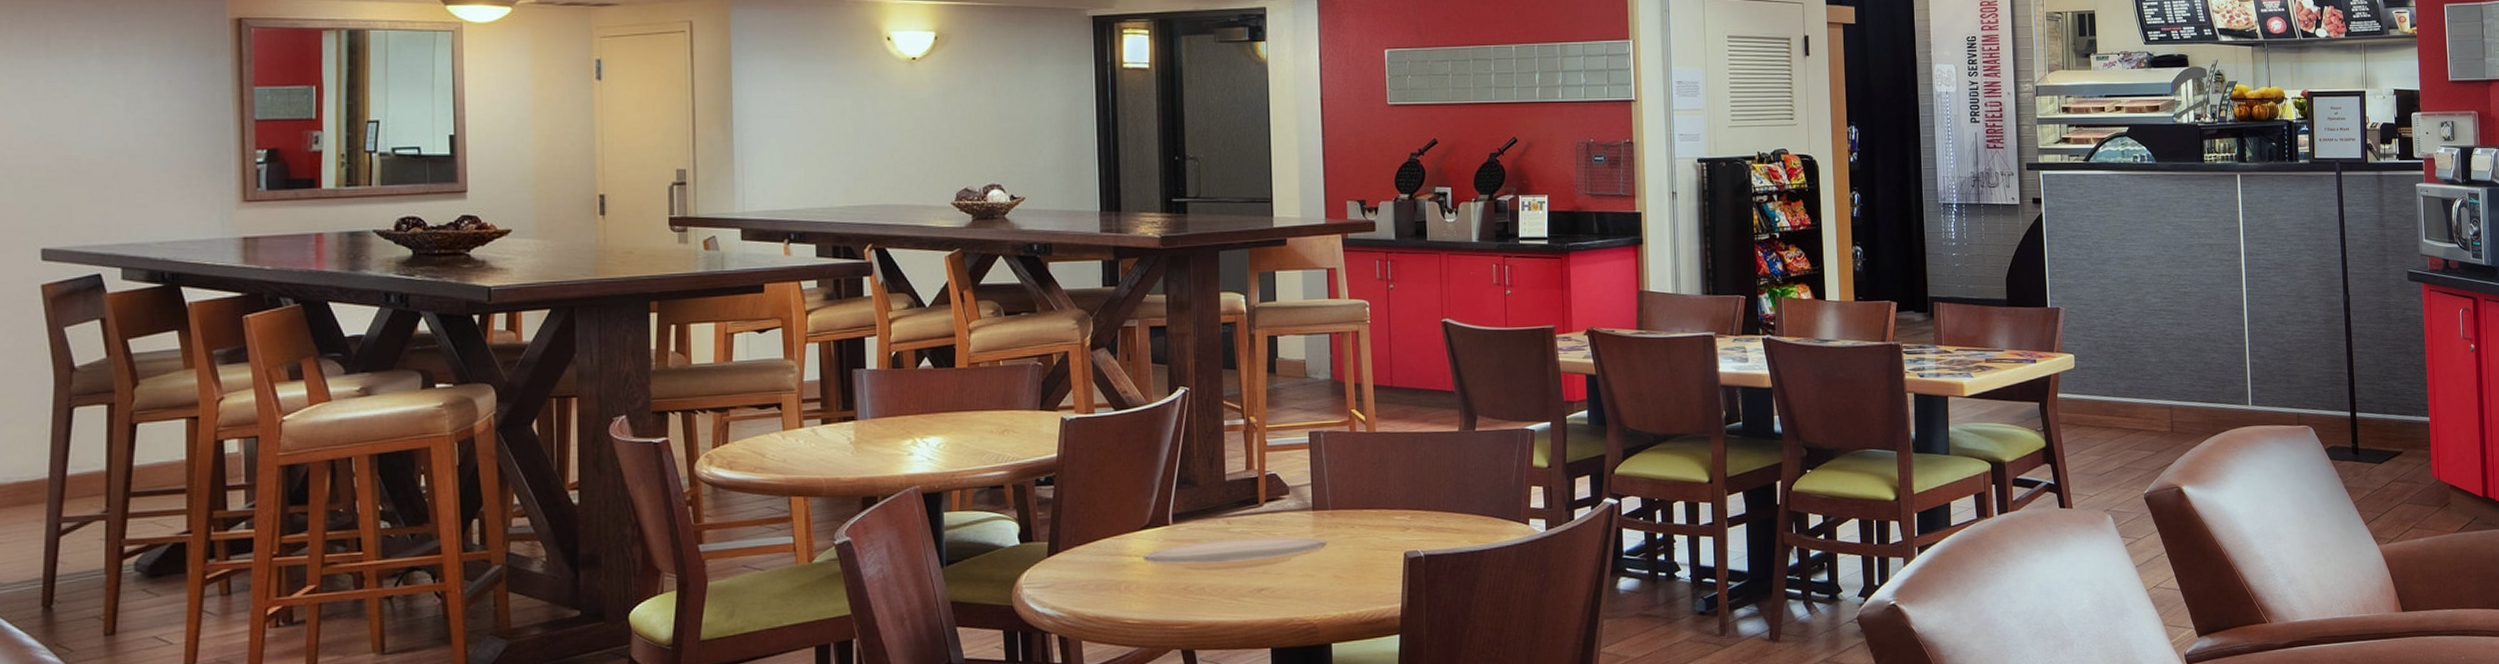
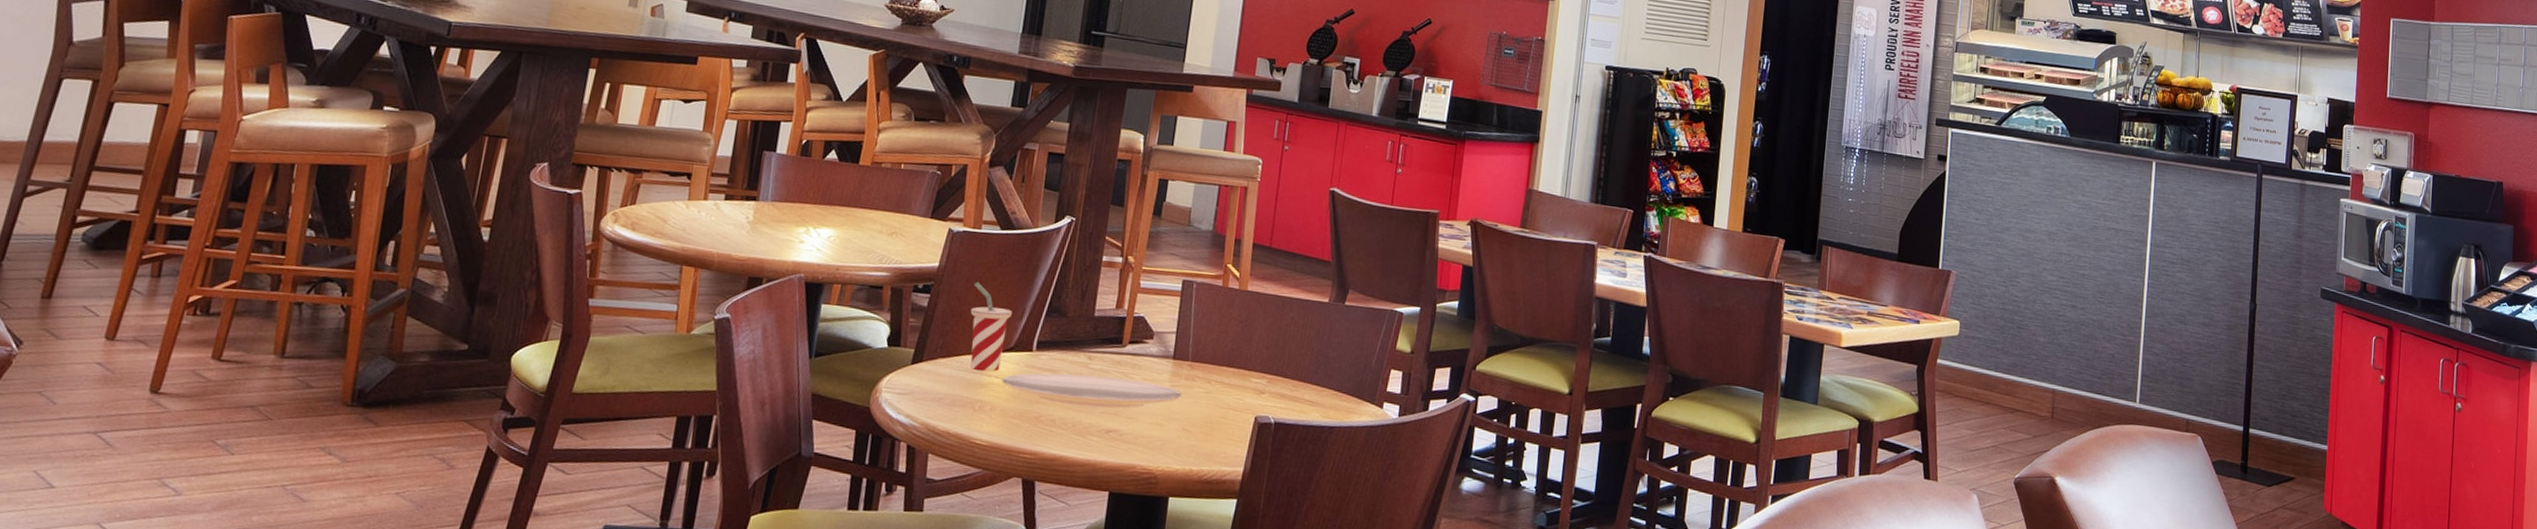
beverage cup: none [1097,465,1141,553] -> present [970,281,1012,372]

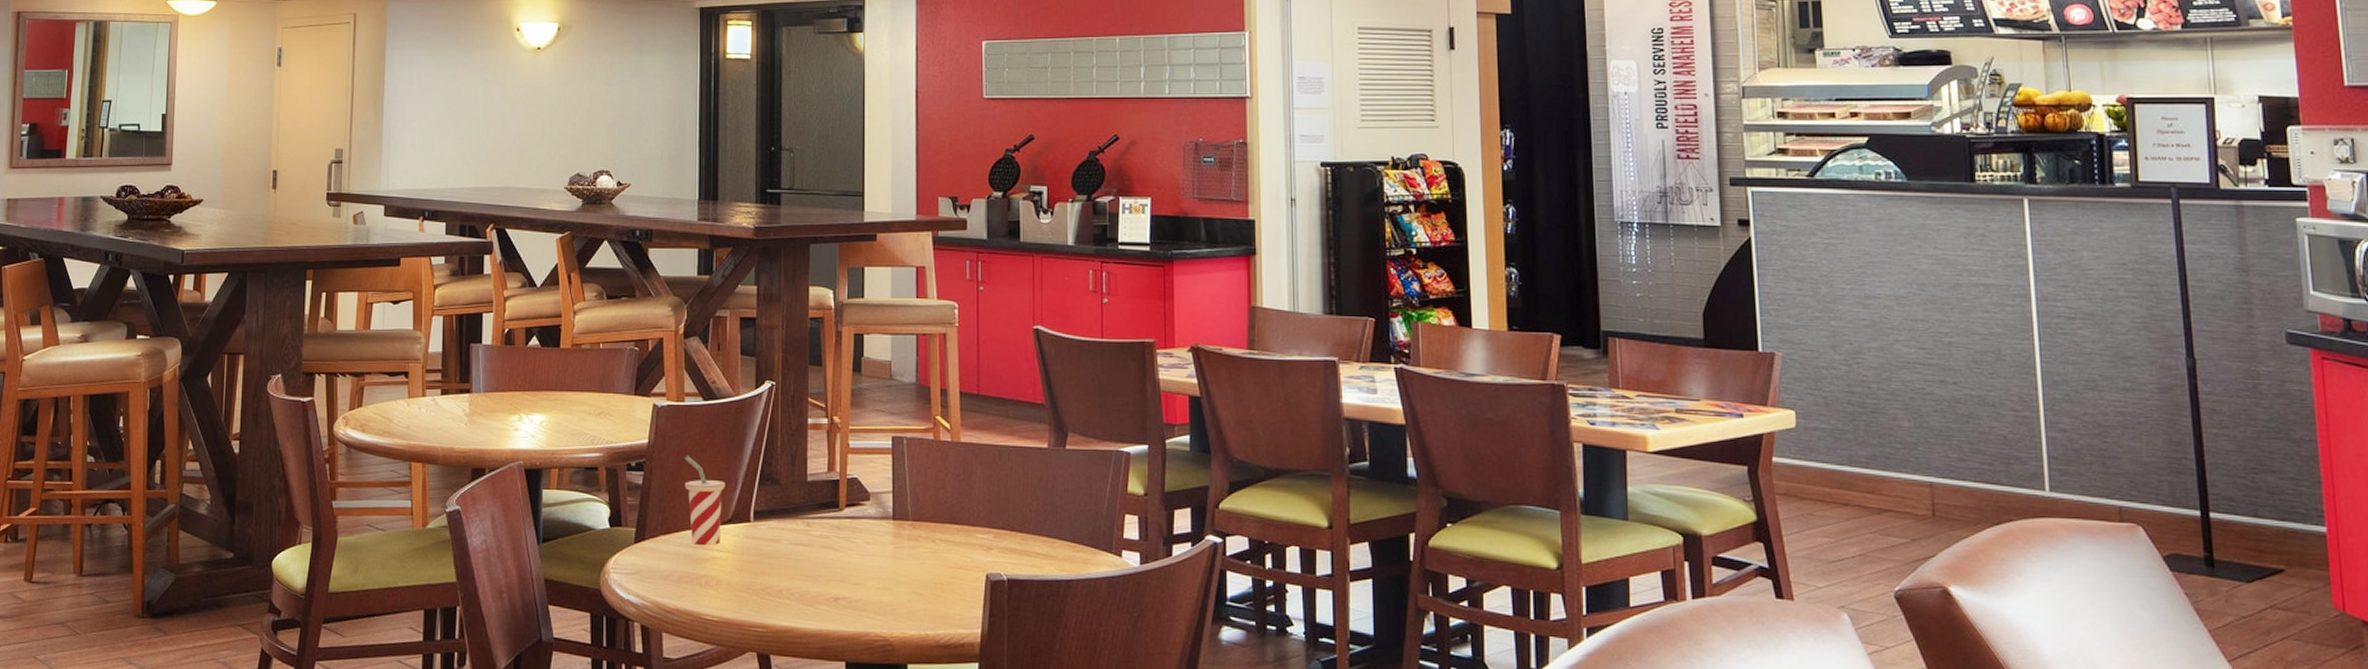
plate: present [1001,373,1182,409] -> none [723,542,907,576]

